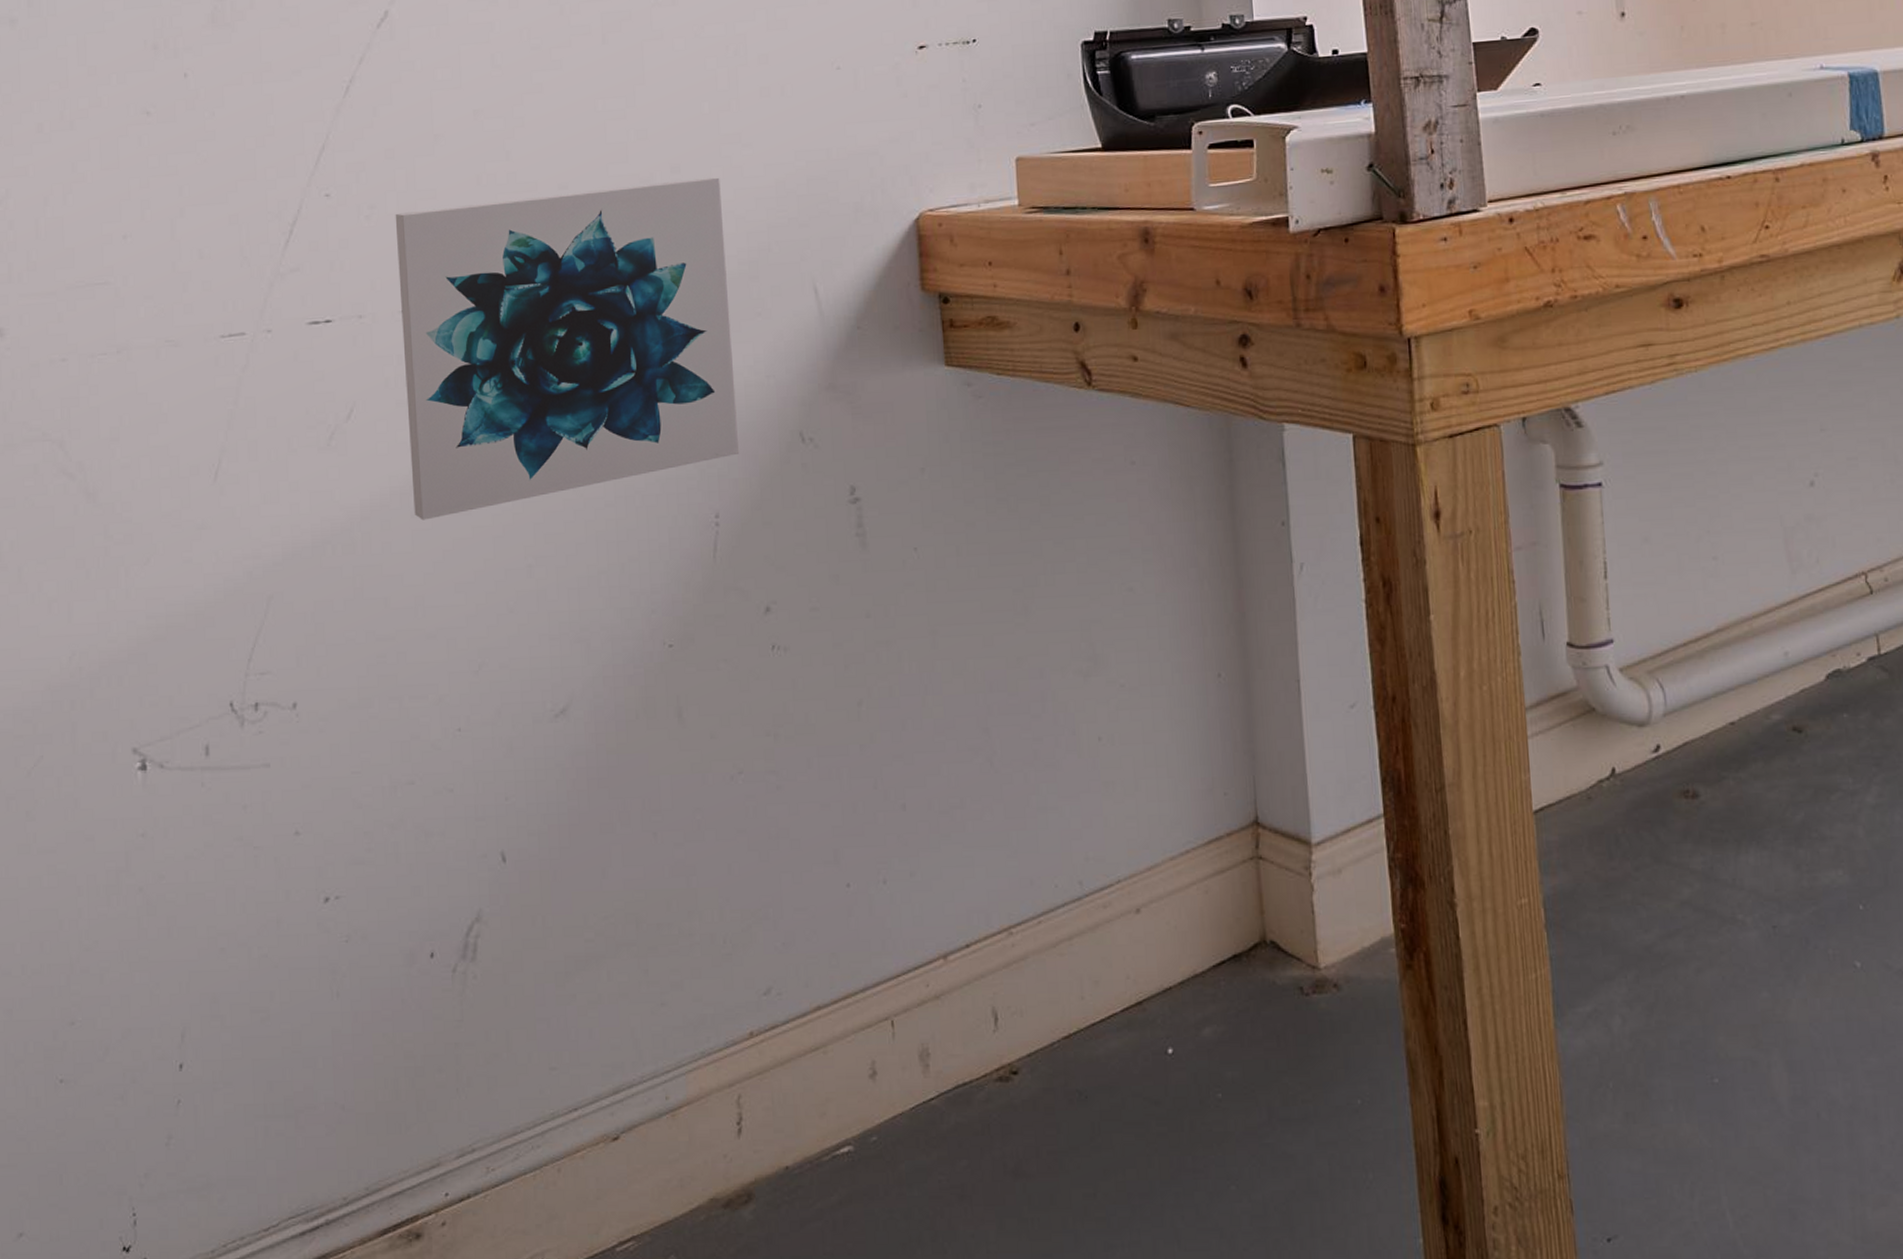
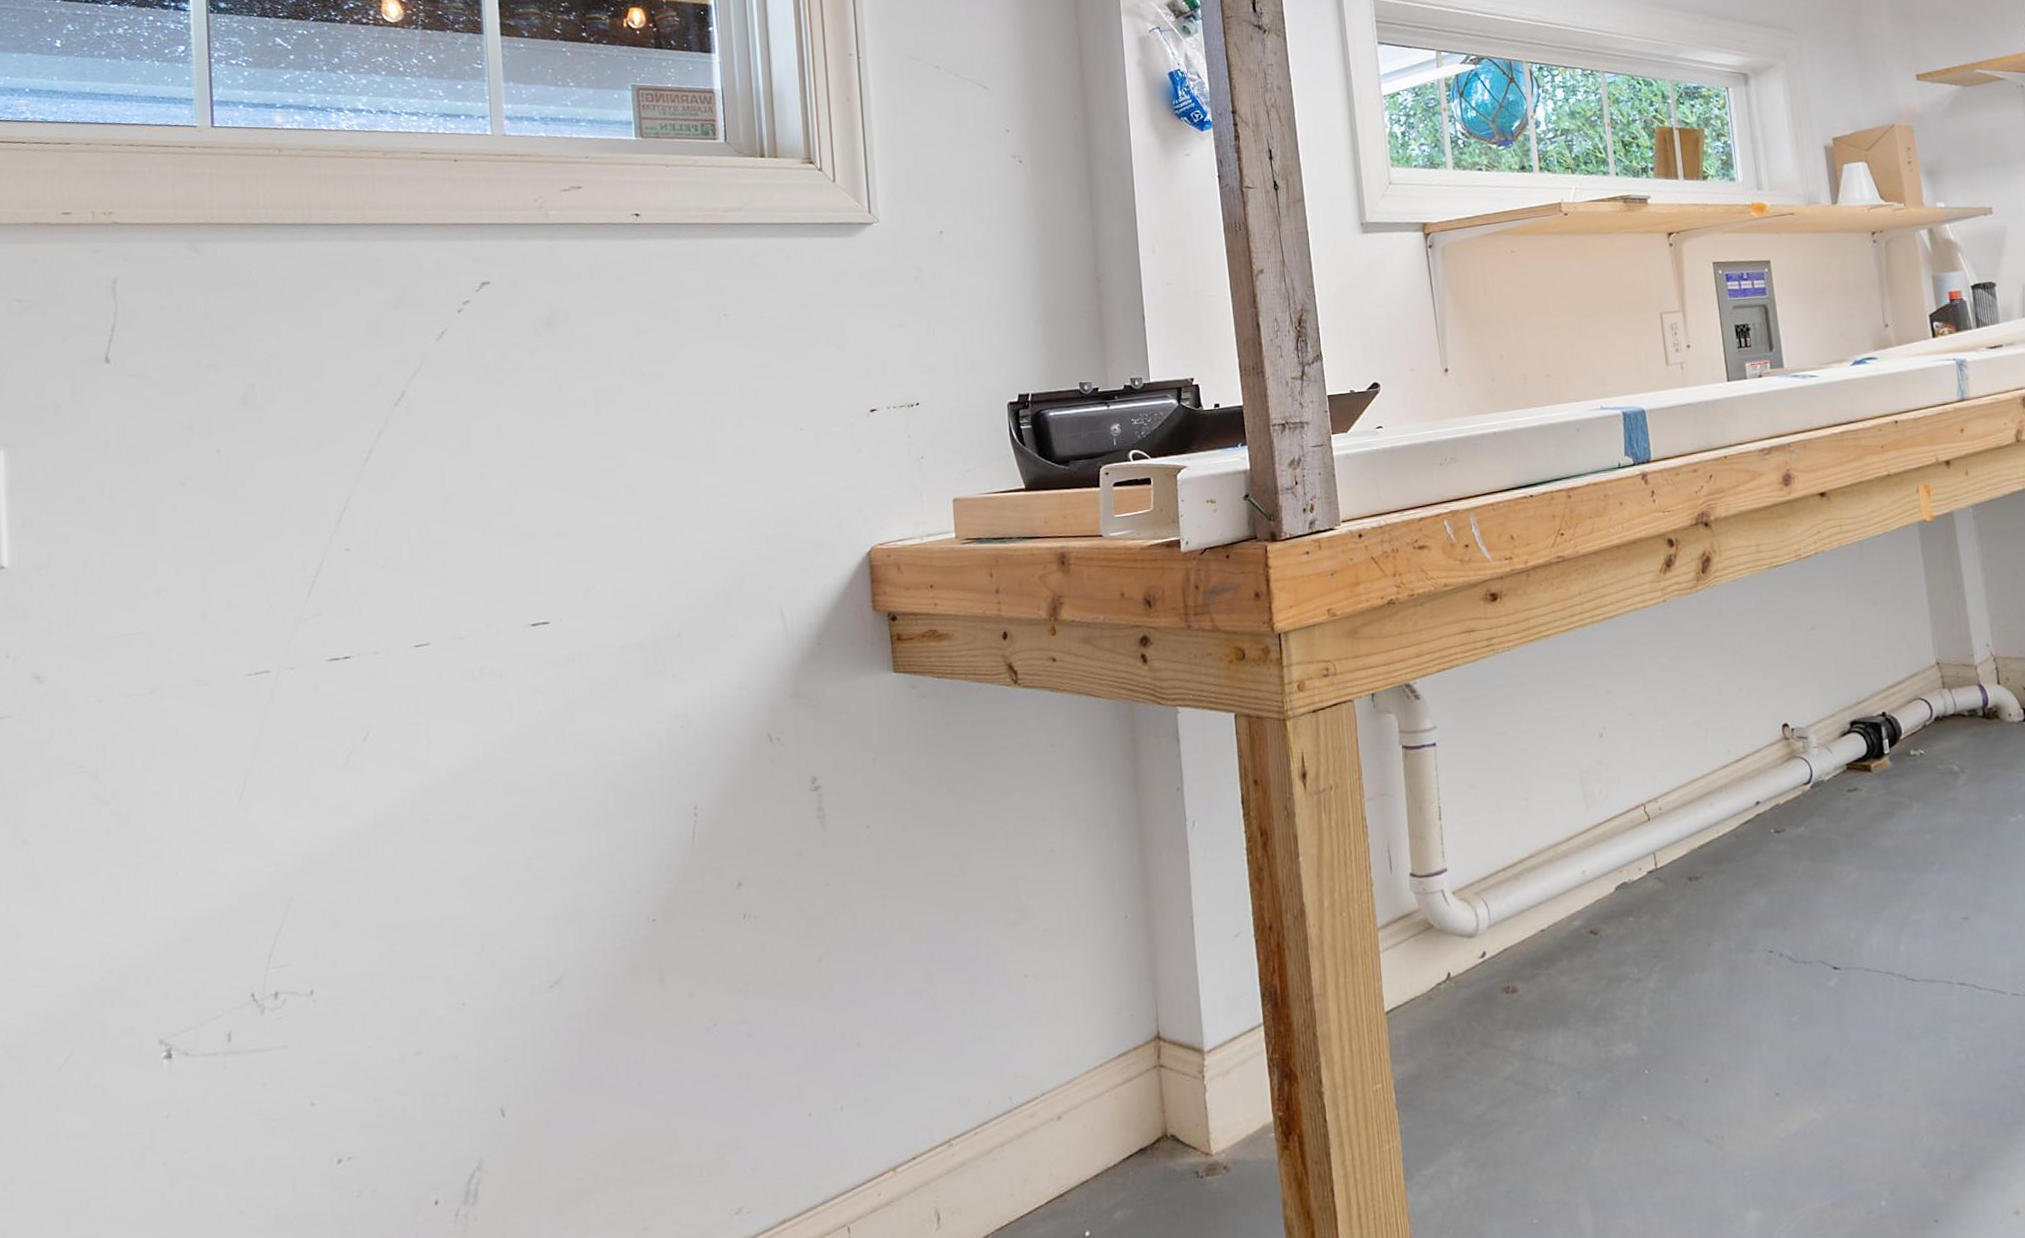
wall art: present [395,177,740,521] -> none [409,523,716,825]

